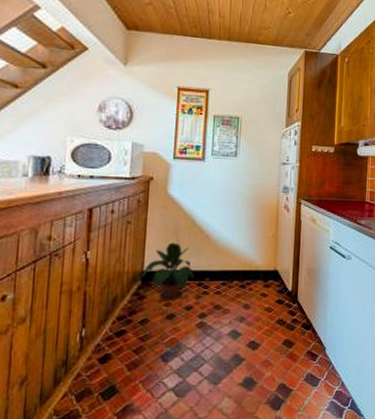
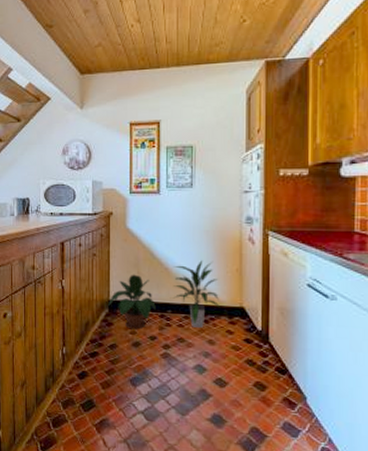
indoor plant: none [213,227,257,293] -> present [174,260,220,328]

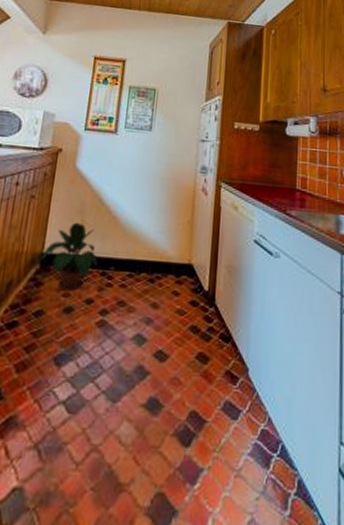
indoor plant: present [174,260,220,328] -> none [119,210,168,288]

